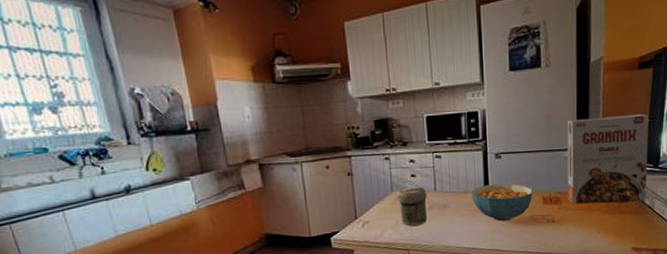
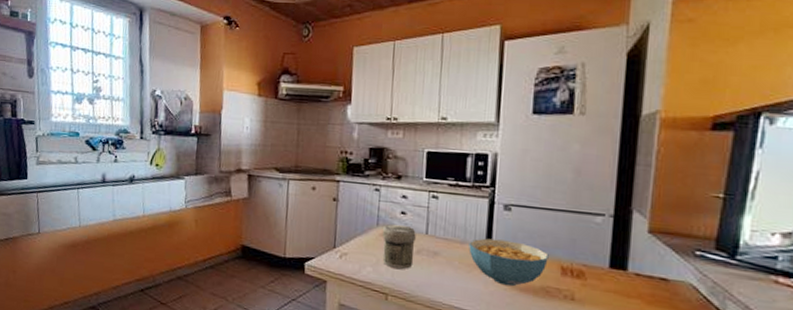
cereal box: present [567,114,648,204] -> none [596,180,724,301]

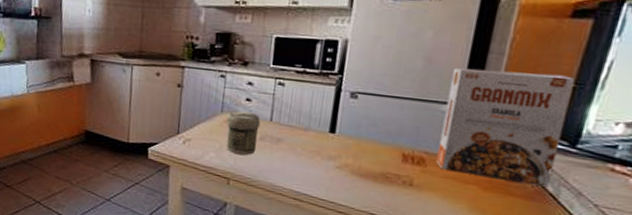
cereal bowl: present [469,238,549,287] -> none [312,125,391,173]
cereal box: none [596,180,724,301] -> present [436,68,575,187]

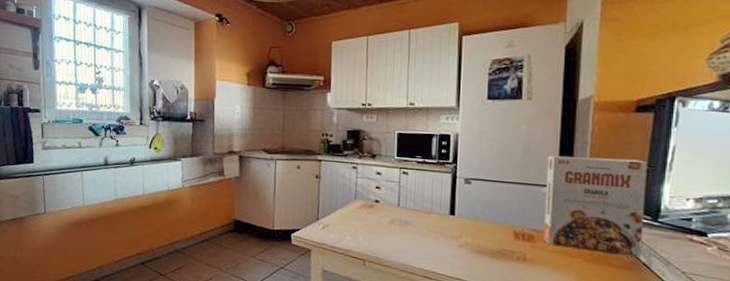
jar: present [225,110,261,155] -> none [359,197,389,238]

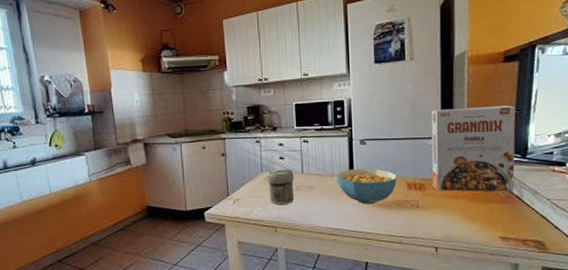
jar: none [359,197,389,238] -> present [266,168,294,206]
cereal bowl: none [435,208,504,251] -> present [336,168,397,205]

